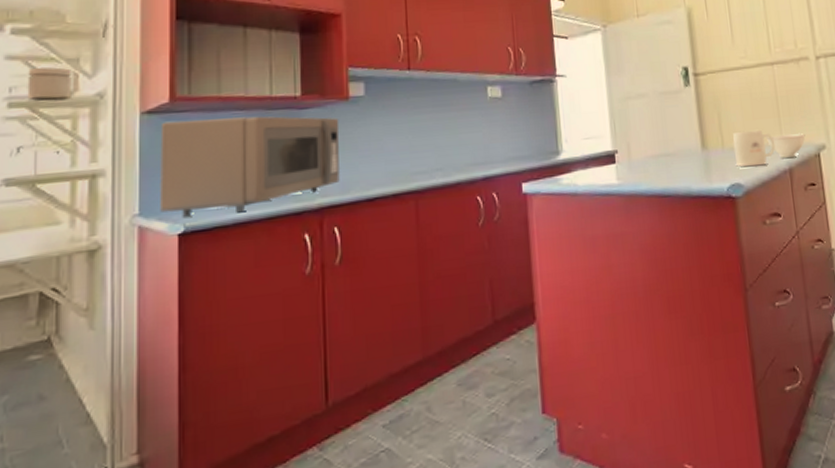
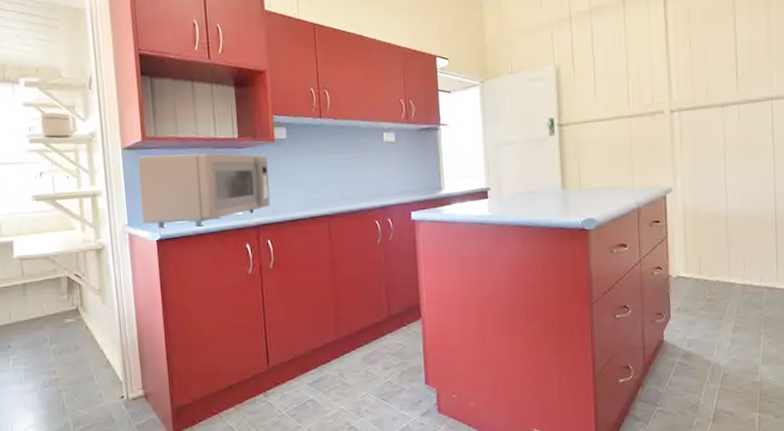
mug: present [732,129,776,167] -> none [589,174,627,205]
bowl: present [767,132,806,158] -> none [619,177,655,198]

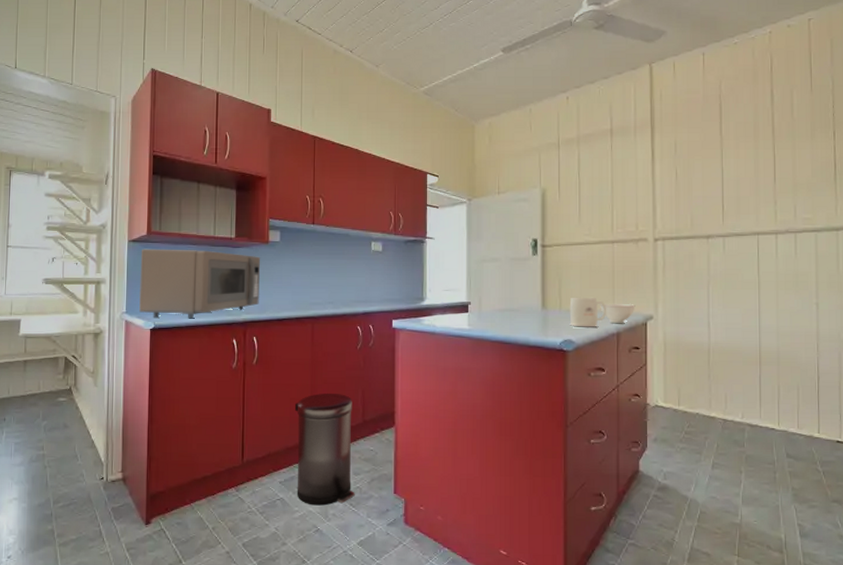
jar: present [40,112,72,139] -> none [58,204,86,228]
pedal bin: none [317,291,386,404] -> present [294,394,355,506]
mug: none [589,174,627,205] -> present [569,297,607,327]
bowl: none [619,177,655,198] -> present [600,303,635,323]

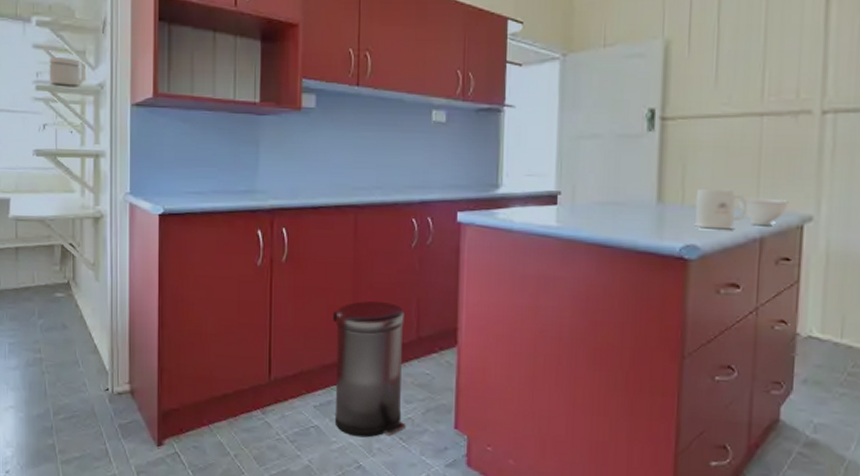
jar: none [58,204,86,228] -> present [49,57,80,88]
microwave: present [139,248,261,319] -> none [146,114,292,203]

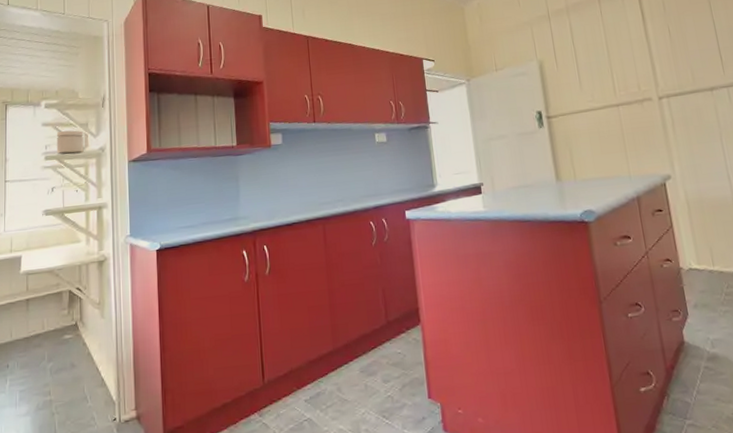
pedal bin: present [332,301,406,438] -> none [313,295,387,423]
mug: present [694,188,748,230] -> none [583,163,624,196]
bowl: present [738,198,789,225] -> none [615,165,651,187]

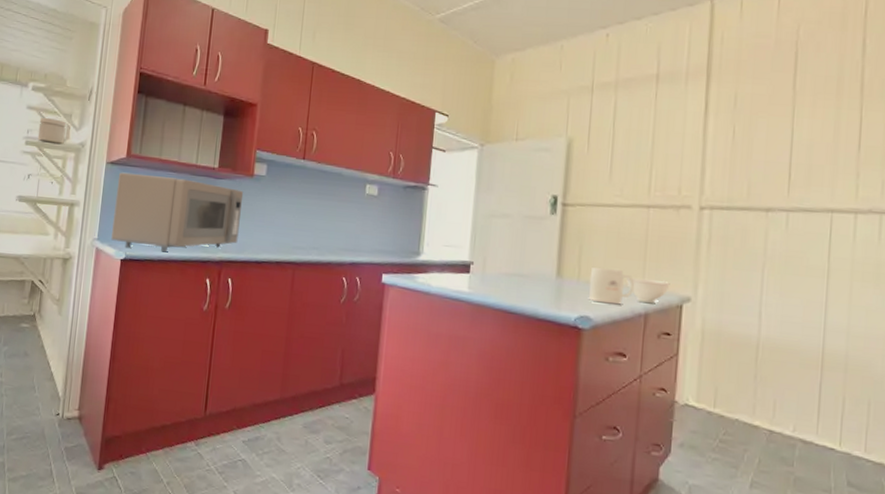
microwave: none [142,161,267,237] -> present [111,172,244,253]
mug: none [583,163,624,196] -> present [588,266,635,305]
bowl: none [615,165,651,187] -> present [626,278,670,303]

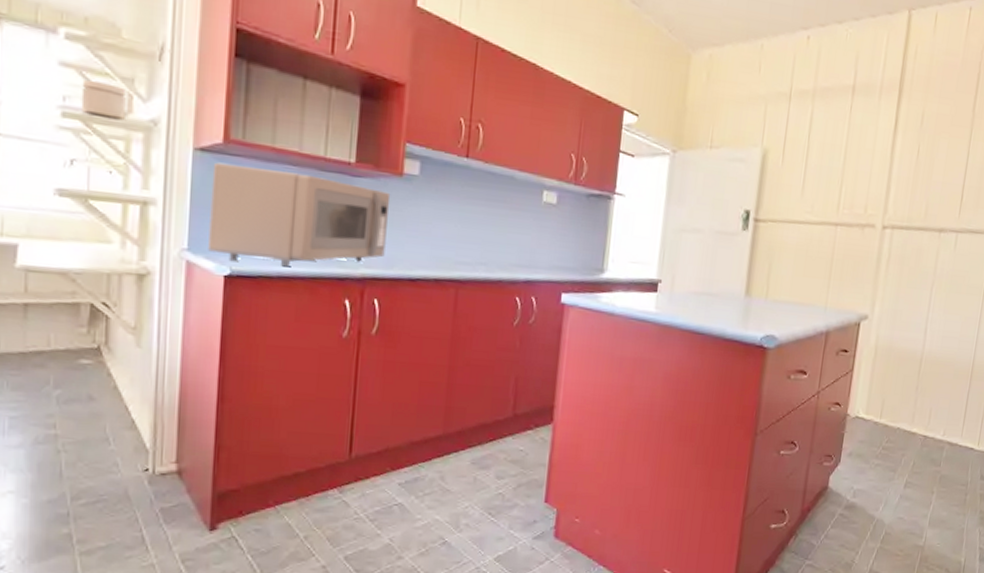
mug: present [588,266,635,305] -> none [775,285,819,323]
bowl: present [626,278,670,303] -> none [811,296,851,321]

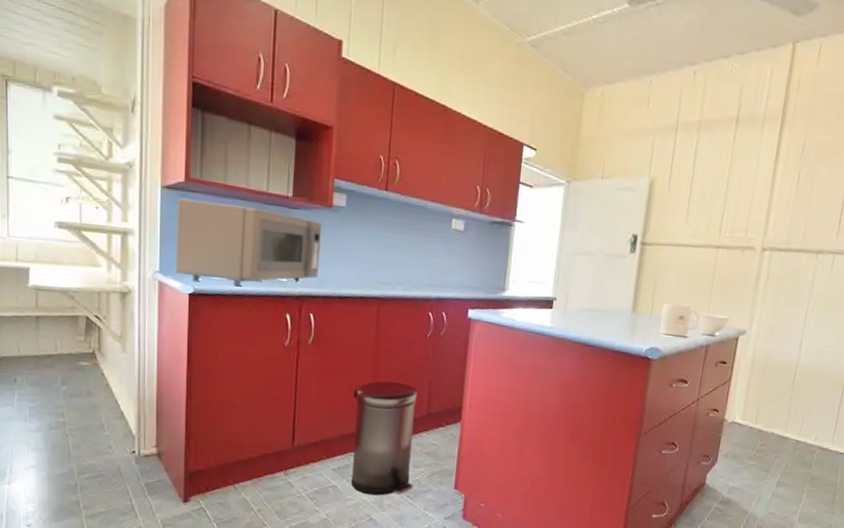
jar: present [81,80,126,121] -> none [72,131,107,164]
pedal bin: none [420,377,502,514] -> present [351,381,417,496]
mug: none [775,285,819,323] -> present [659,302,700,337]
bowl: none [811,296,851,321] -> present [693,313,730,335]

